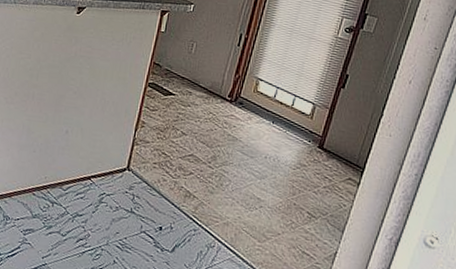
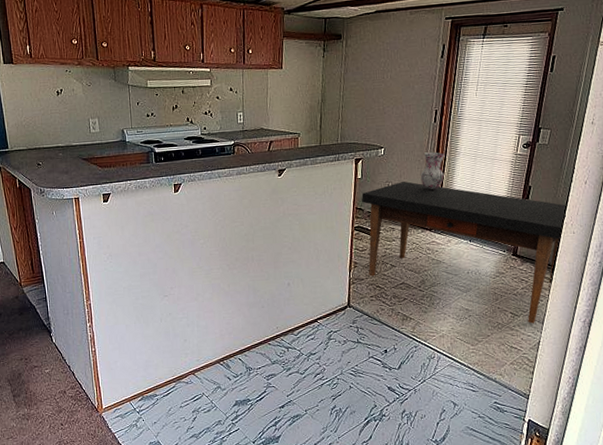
dining table: none [156,43,387,230] -> present [361,181,568,324]
vase: none [228,17,259,60] -> present [420,152,445,191]

